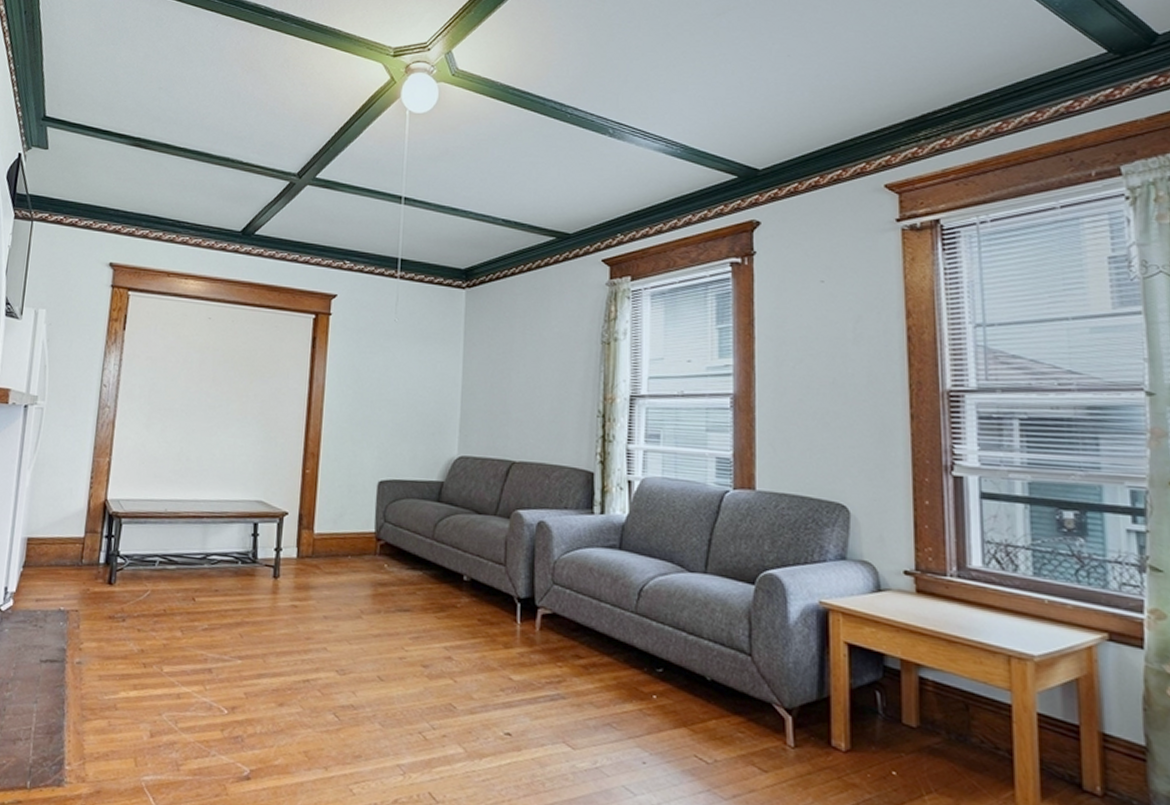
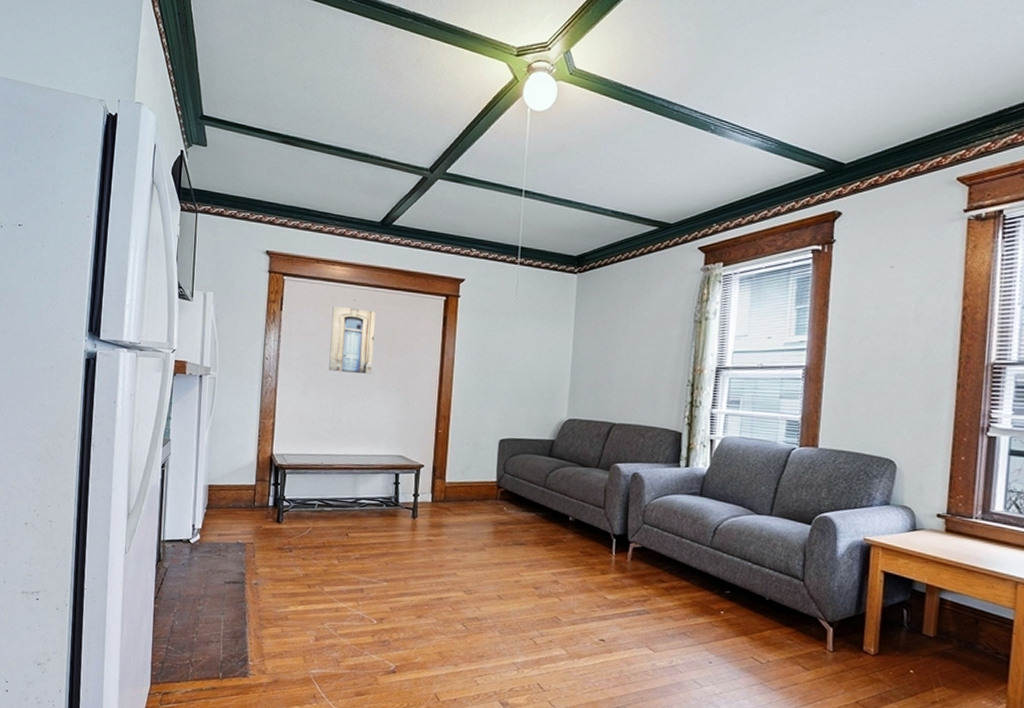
wall art: none [177,325,235,403] -> present [329,306,376,374]

